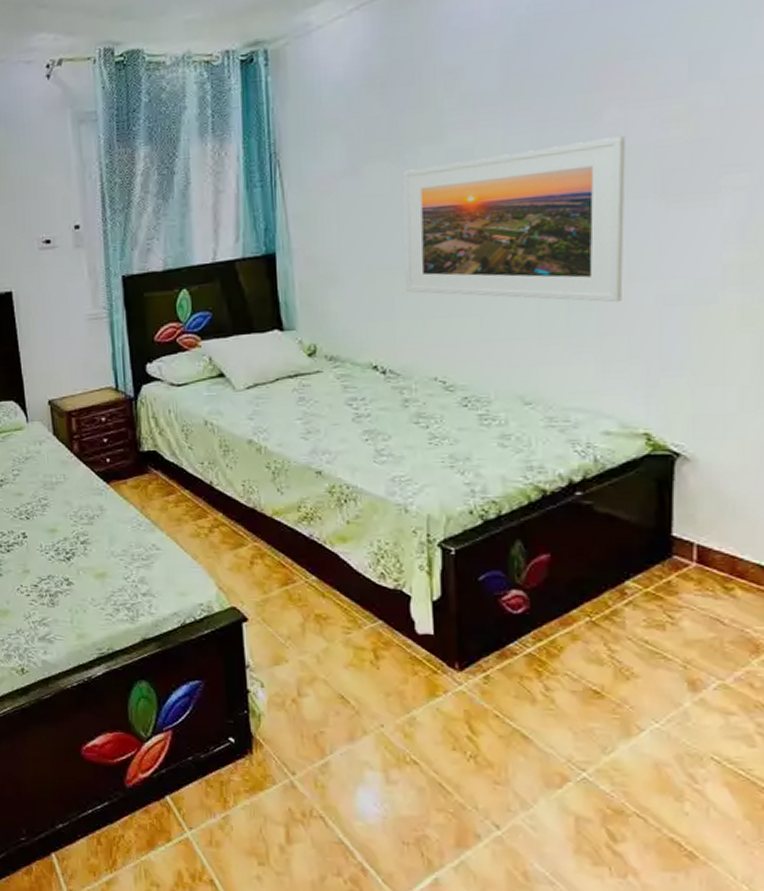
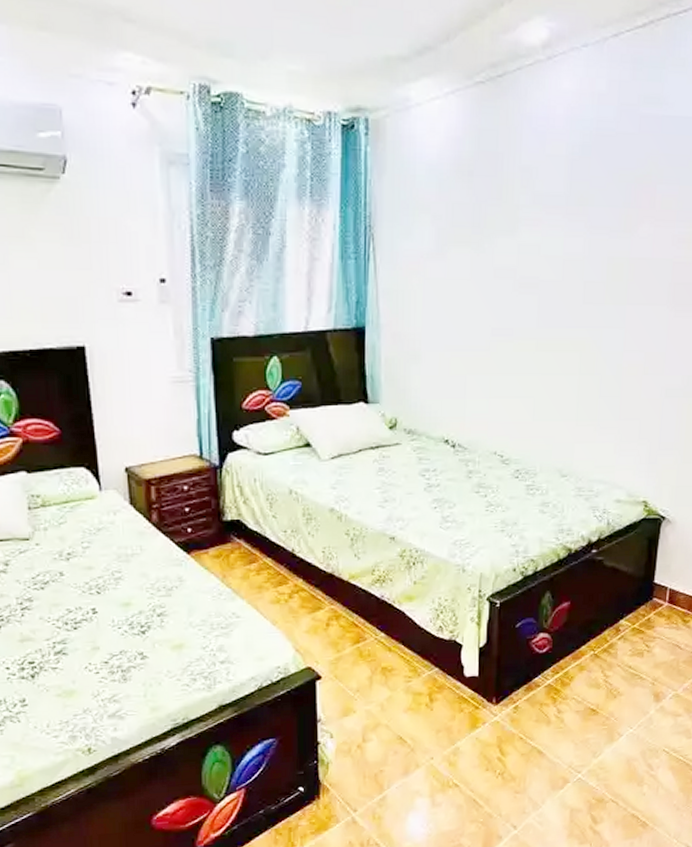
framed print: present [403,136,626,303] -> none [477,250,652,392]

